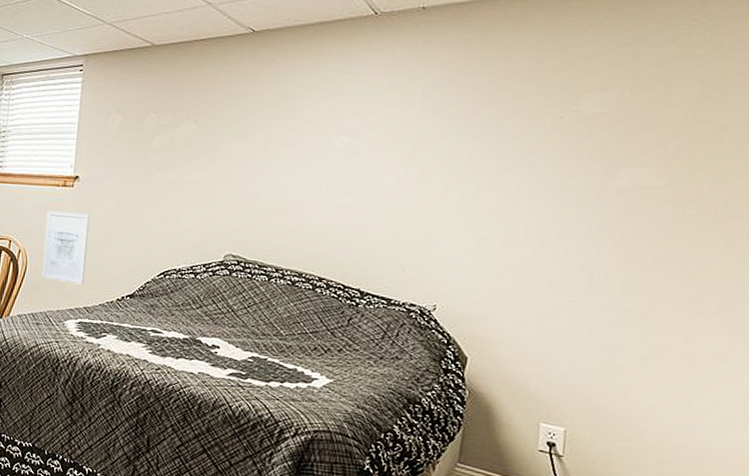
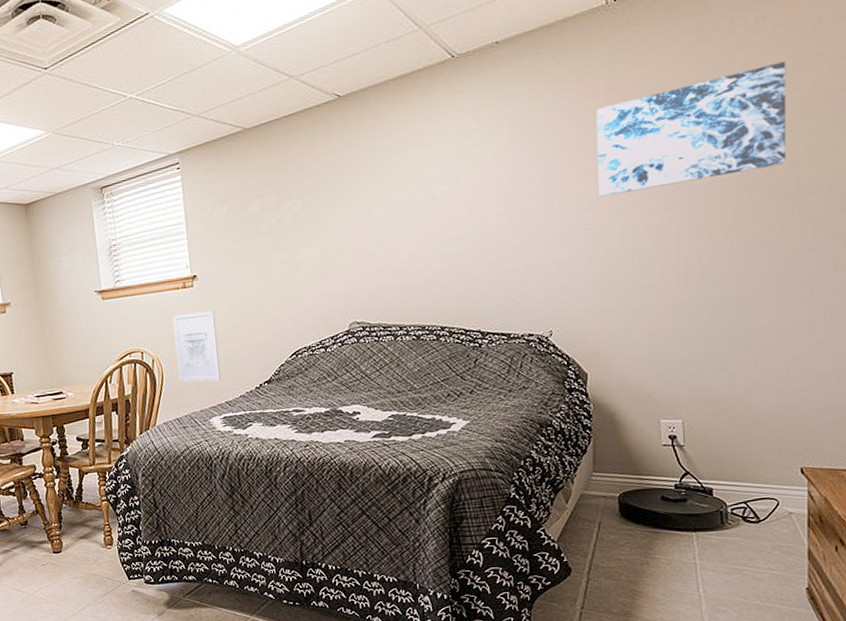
wall art: none [507,79,730,185] -> present [596,61,787,197]

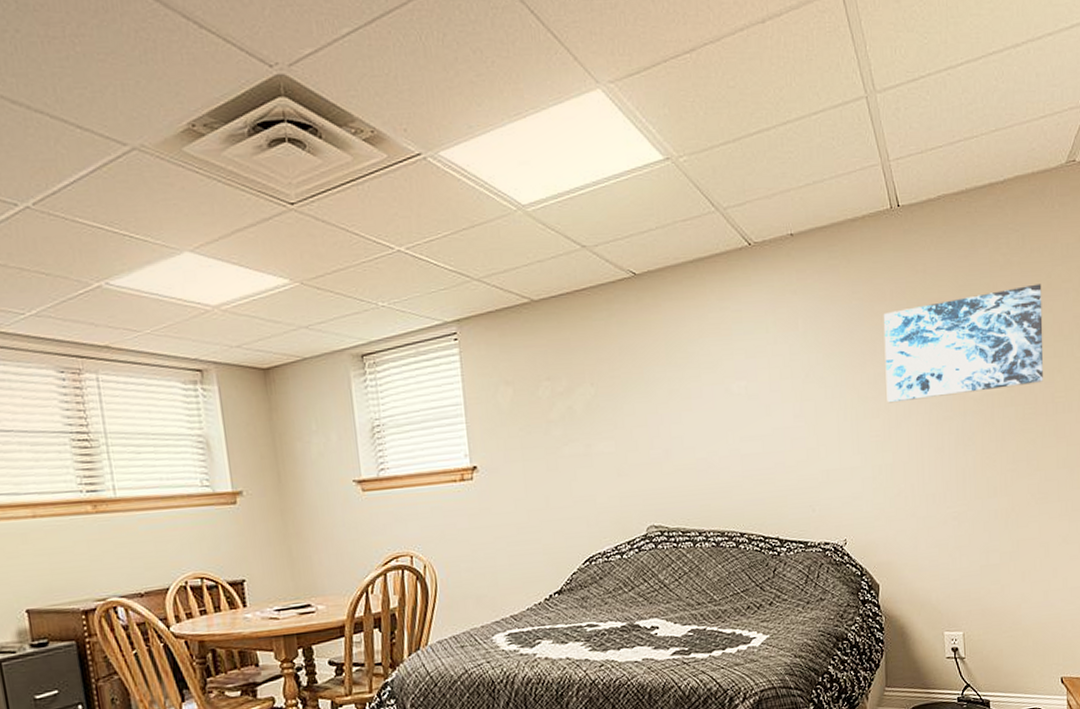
wall art: present [172,310,221,383] -> none [448,508,505,593]

